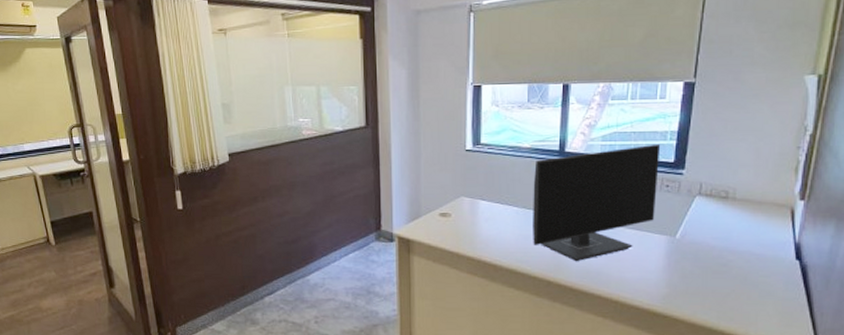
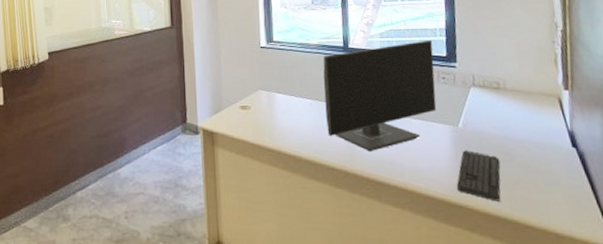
keyboard: none [665,261,715,312] -> present [457,150,501,201]

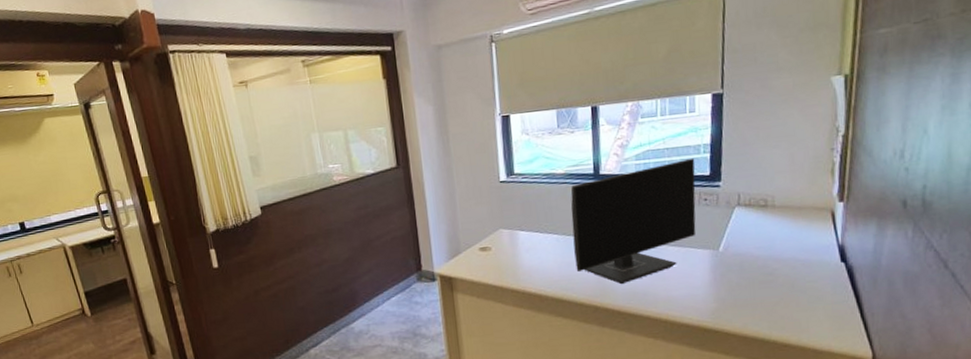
keyboard: present [457,150,501,201] -> none [714,274,762,323]

